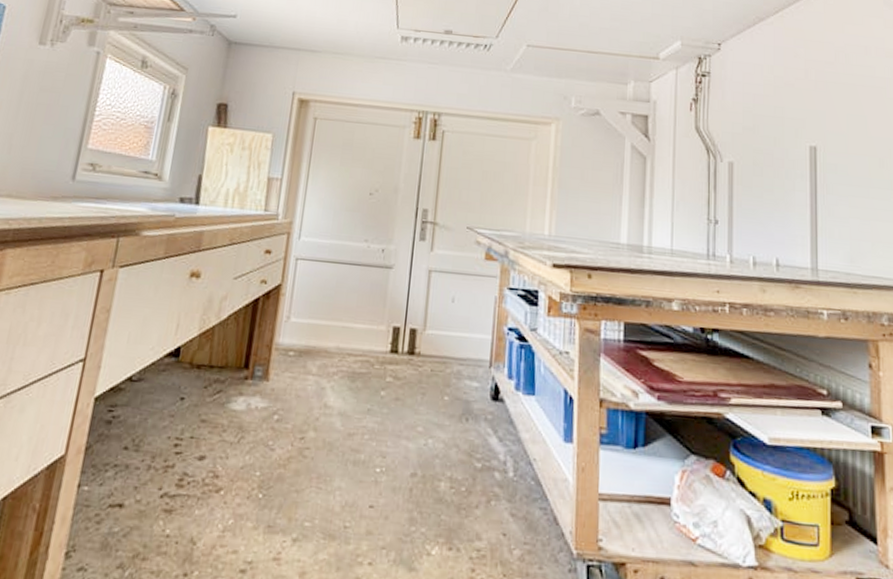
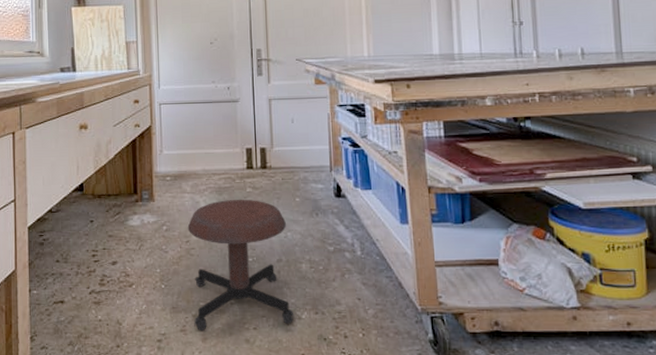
stool: none [292,389,428,563] -> present [187,199,295,332]

